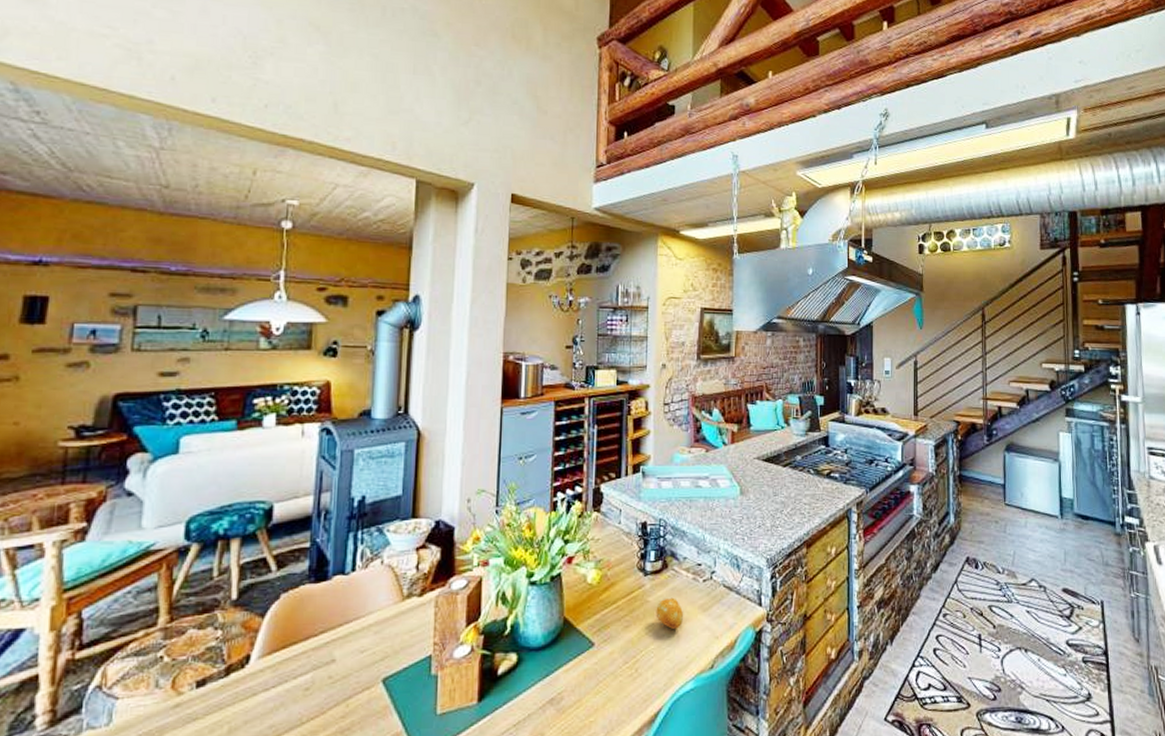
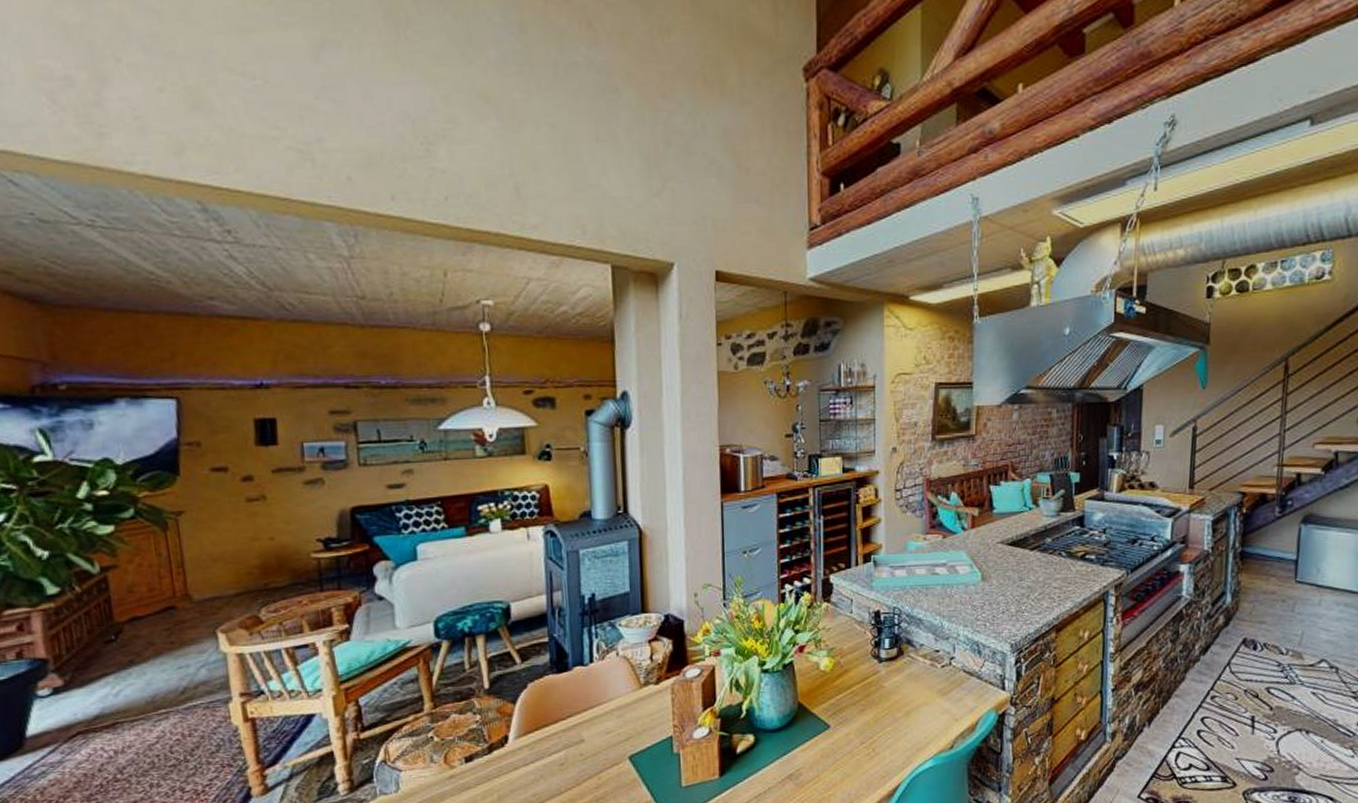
fruit: present [656,597,684,629] -> none [892,683,922,712]

